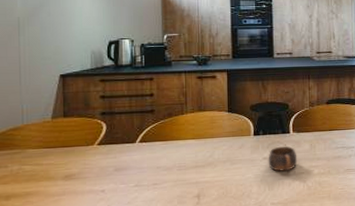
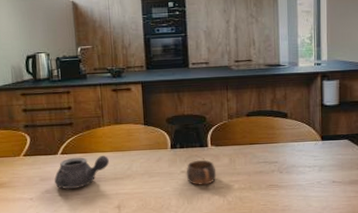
teapot: none [131,143,190,179] -> present [54,156,109,189]

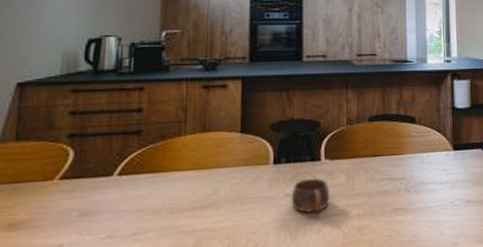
teapot: present [54,156,109,189] -> none [102,176,187,227]

